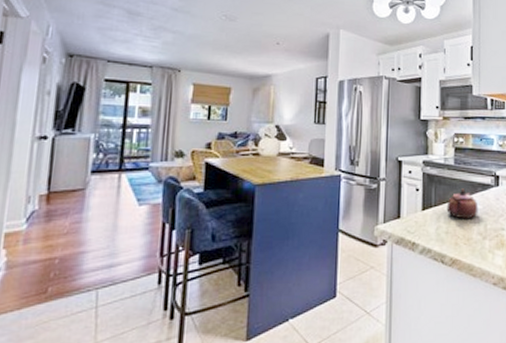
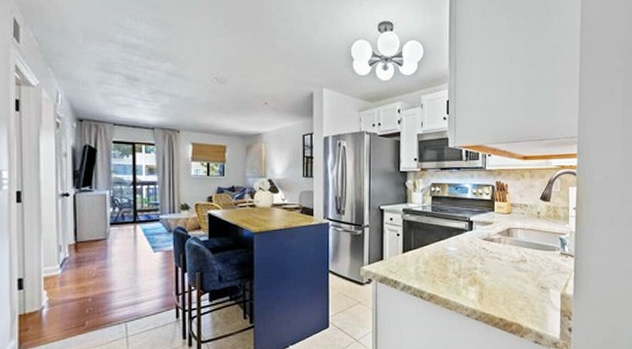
teapot: present [446,188,479,219] -> none [425,233,454,260]

